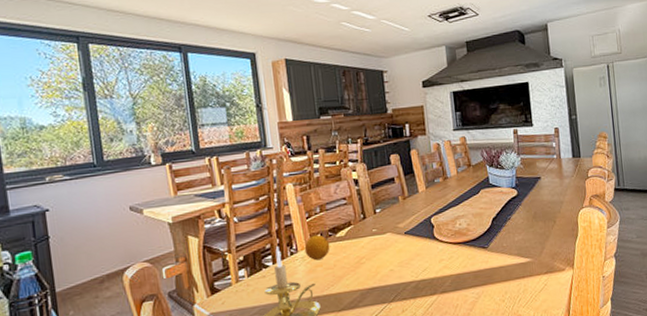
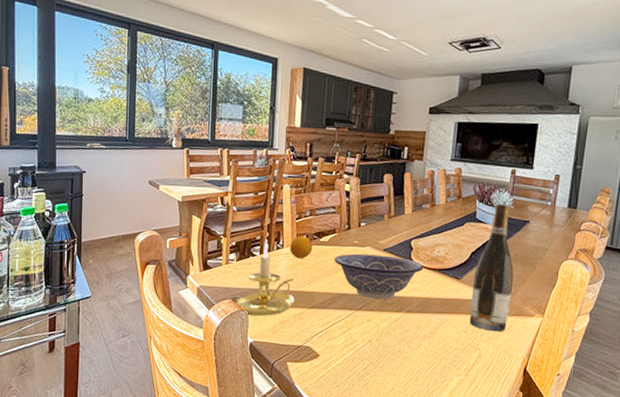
decorative bowl: none [355,237,449,288] -> present [334,253,424,300]
wine bottle: none [499,164,541,295] -> present [469,204,514,332]

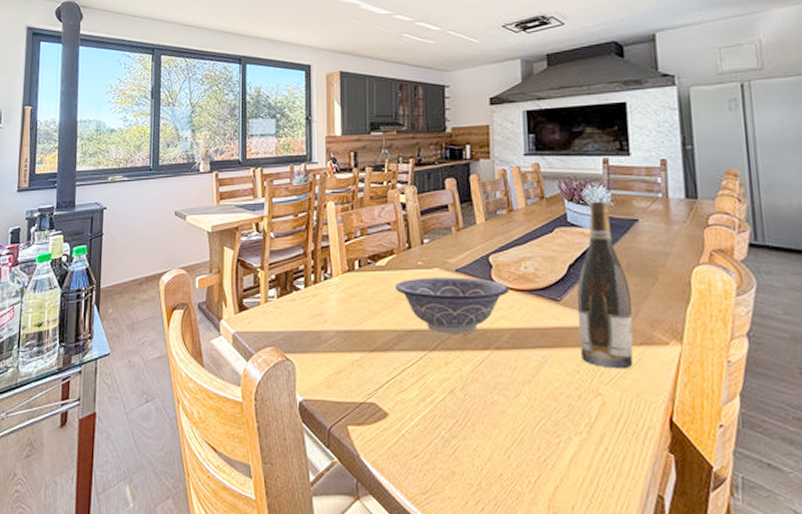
candle holder: present [230,239,295,317] -> none [272,269,351,366]
fruit: present [289,236,313,259] -> none [339,261,368,290]

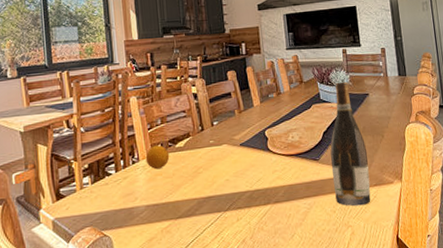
fruit: none [339,261,368,290] -> present [145,145,170,170]
decorative bowl: present [395,277,510,334] -> none [193,149,282,197]

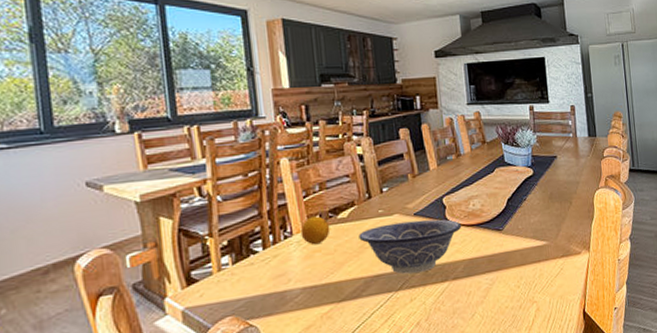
decorative bowl: none [193,149,282,197] -> present [359,219,462,274]
wine bottle: present [330,81,371,207] -> none [514,142,557,280]

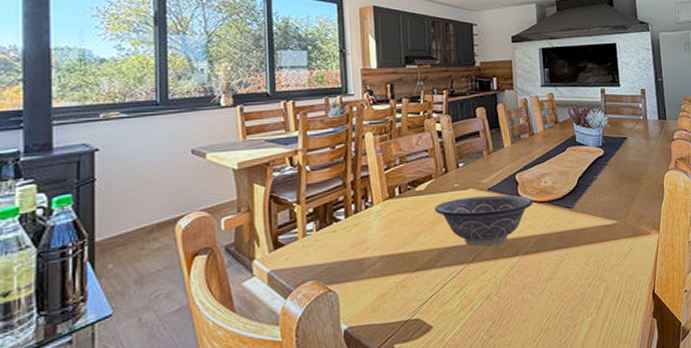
fruit: present [300,216,330,245] -> none [380,188,408,216]

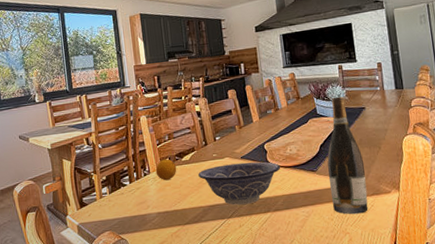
fruit: none [380,188,408,216] -> present [155,159,177,181]
wine bottle: none [585,123,627,259] -> present [327,96,368,215]

